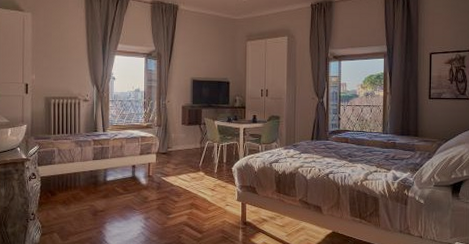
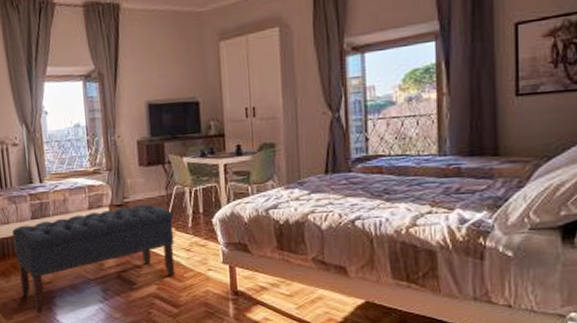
bench: none [76,154,205,236] -> present [12,204,175,314]

